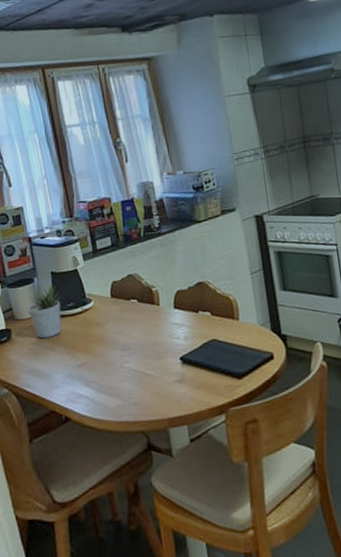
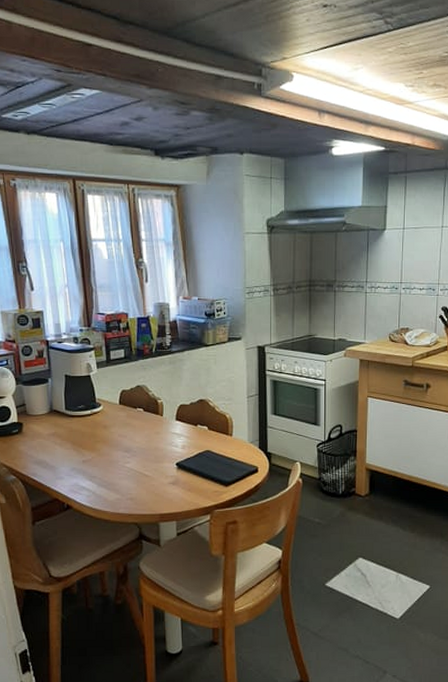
potted plant: present [28,284,61,339] -> none [40,386,72,434]

